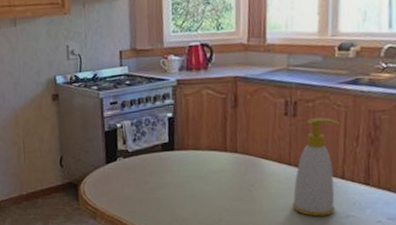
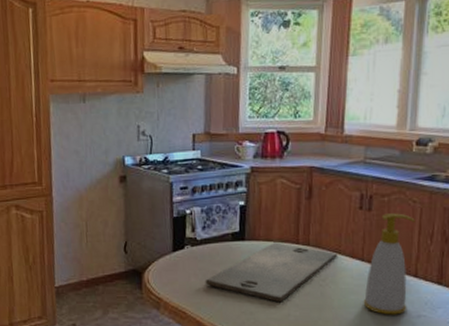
cutting board: none [138,151,265,209] -> present [205,242,337,303]

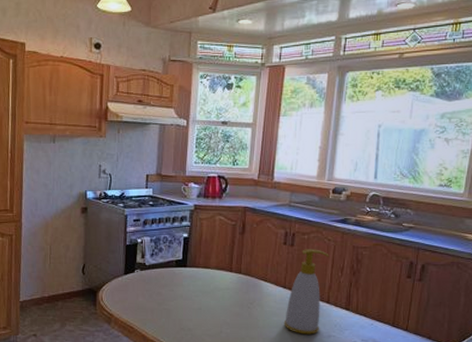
cutting board: present [205,242,337,303] -> none [151,270,264,321]

